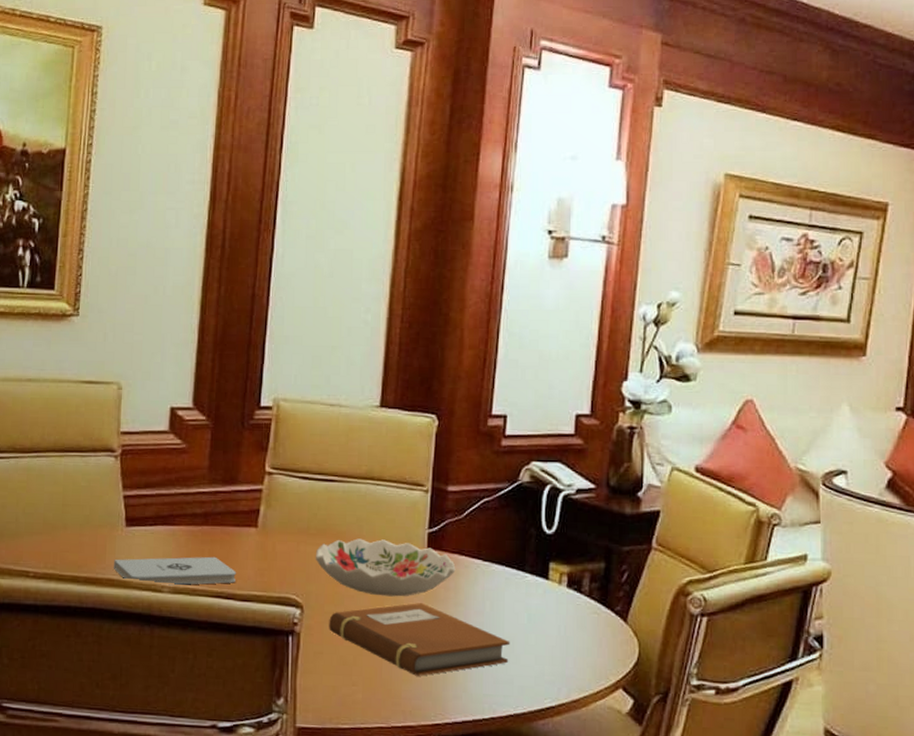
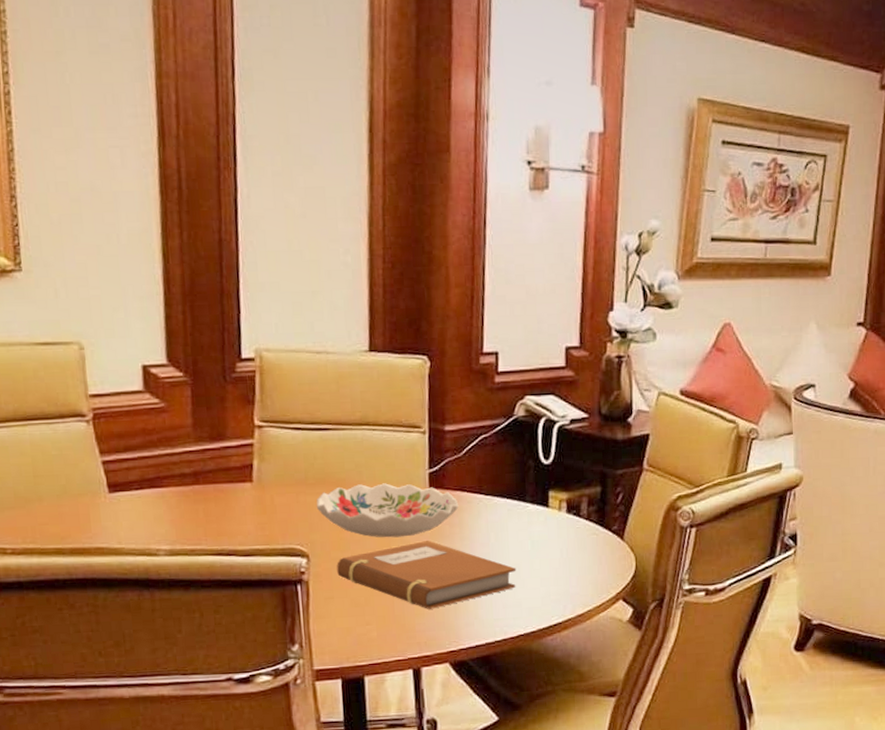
notepad: present [114,556,237,586] -> none [101,515,236,548]

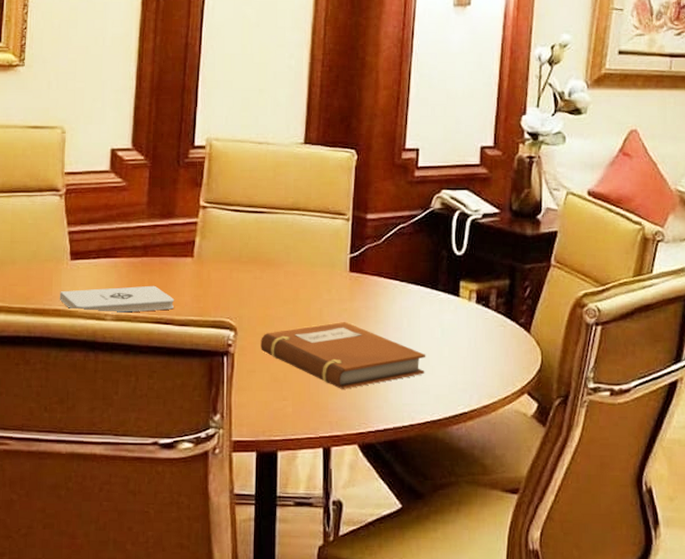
notepad: none [101,515,236,548] -> present [60,285,175,314]
decorative bowl: present [316,483,459,538] -> none [247,265,376,317]

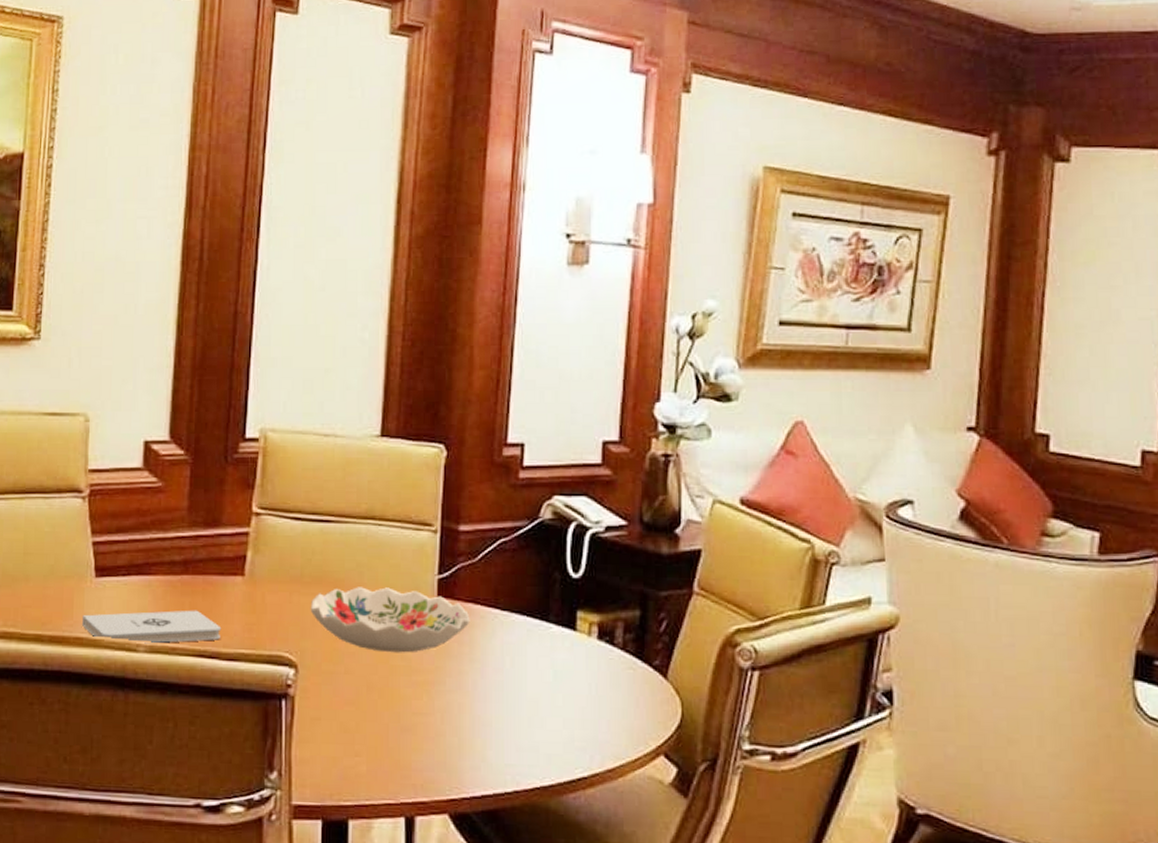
decorative bowl: none [247,265,376,317] -> present [310,587,470,653]
notebook: present [261,322,426,389] -> none [327,660,535,744]

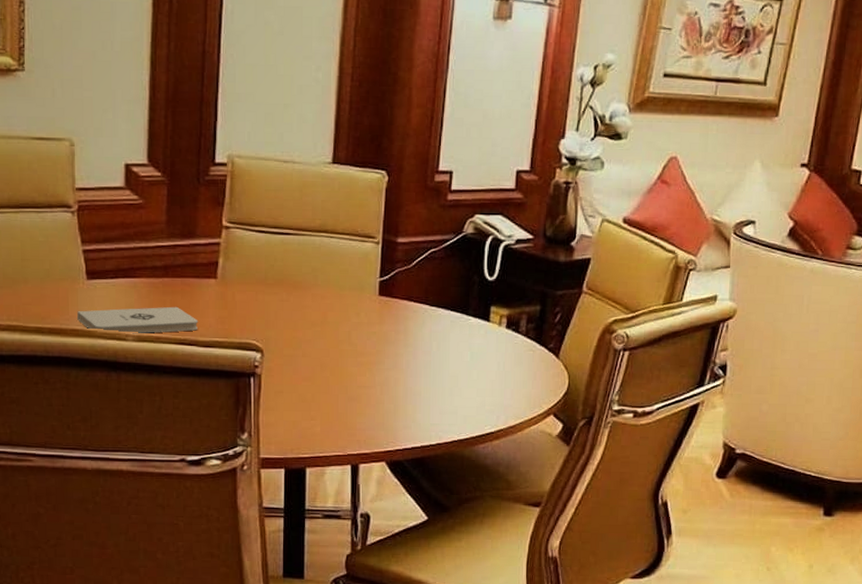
decorative bowl: present [310,587,470,653] -> none [273,287,405,340]

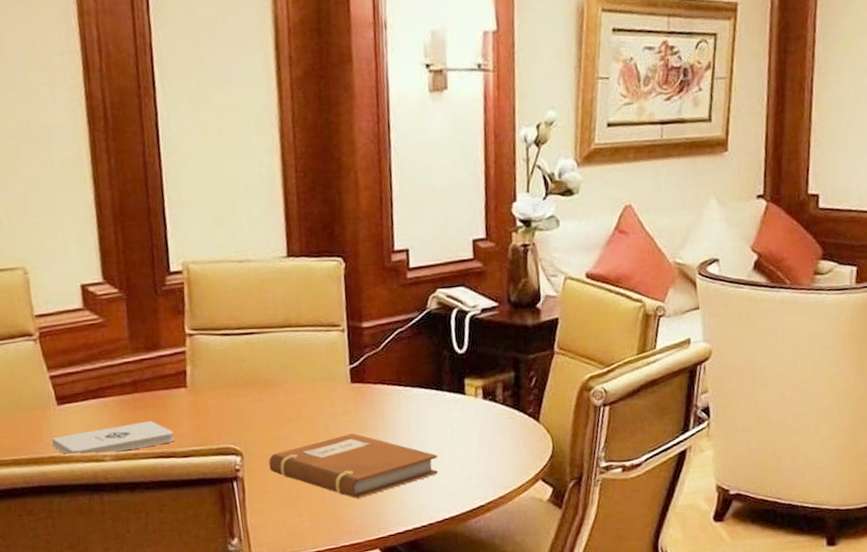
notebook: none [288,345,455,410] -> present [269,433,439,499]

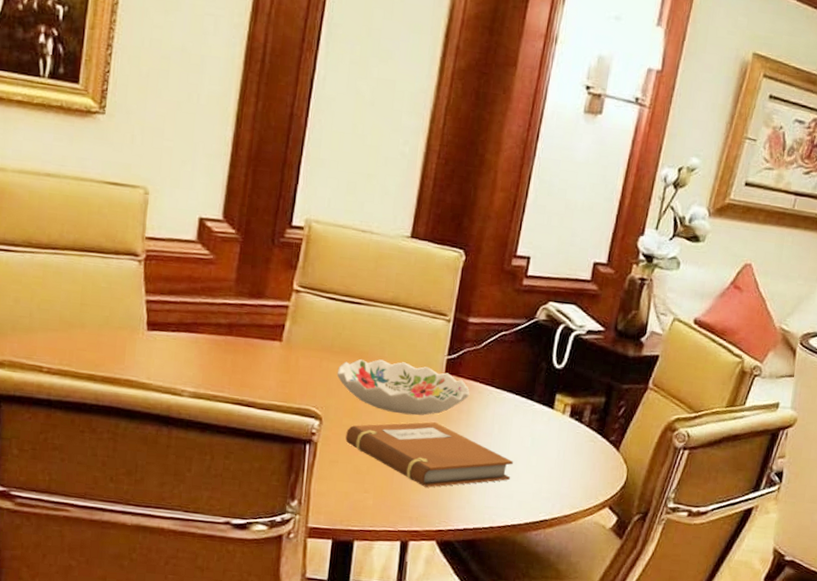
notepad: present [52,420,174,455] -> none [133,361,259,392]
decorative bowl: none [246,380,380,433] -> present [336,359,470,416]

